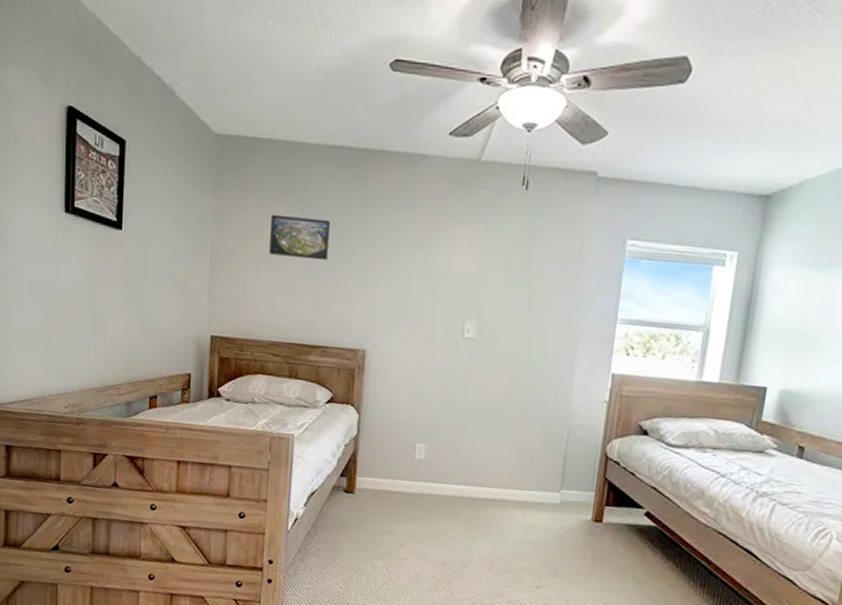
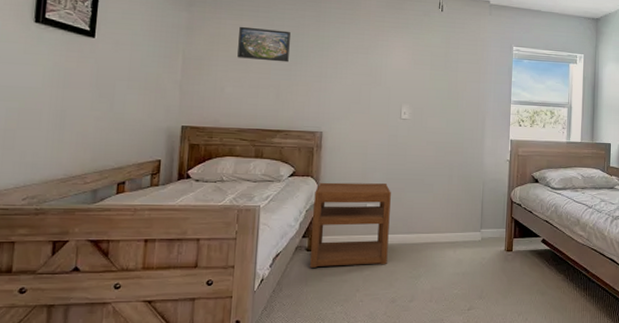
nightstand: none [348,412,447,520] -> present [310,182,391,268]

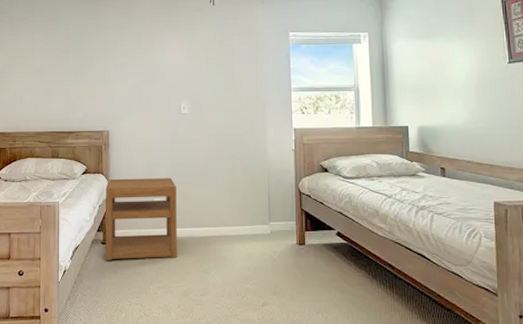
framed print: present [237,26,290,63] -> none [32,39,75,69]

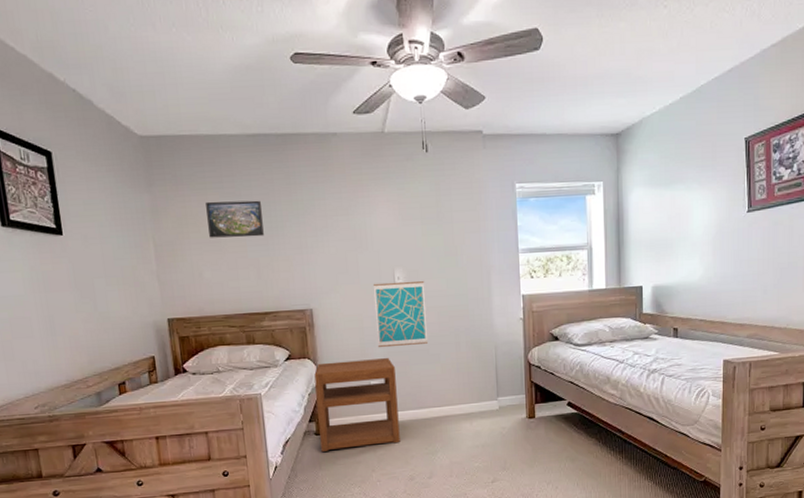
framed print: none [32,39,75,69] -> present [206,200,264,238]
wall art: none [161,111,208,169] -> present [372,280,429,348]

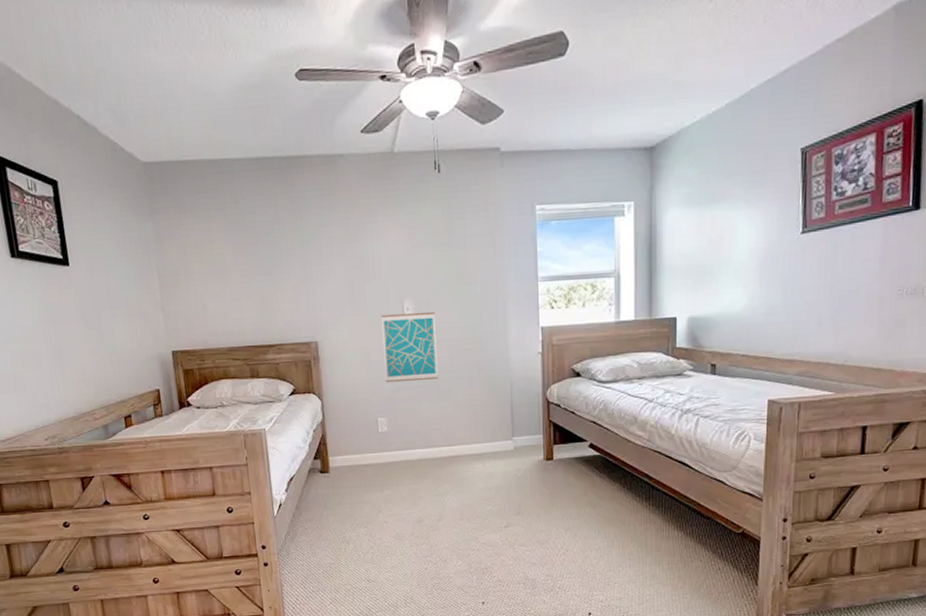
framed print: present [206,200,264,238] -> none [209,227,268,268]
nightstand: present [314,358,400,452] -> none [319,394,408,490]

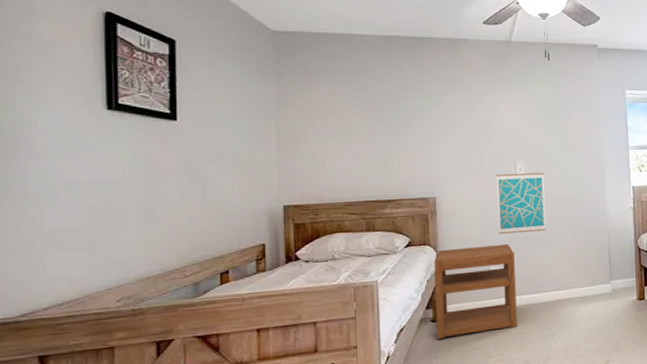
nightstand: none [319,394,408,490] -> present [434,244,517,339]

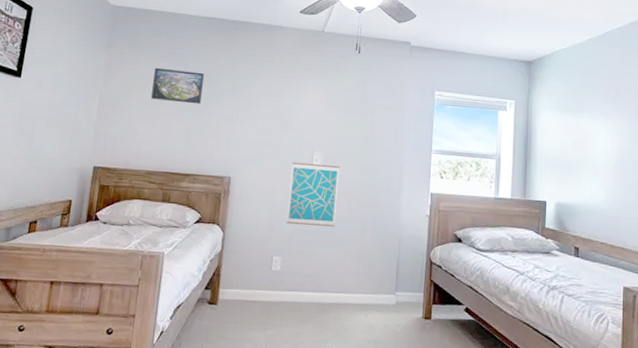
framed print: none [335,94,392,129] -> present [151,67,204,105]
nightstand: present [434,244,517,339] -> none [211,230,299,325]

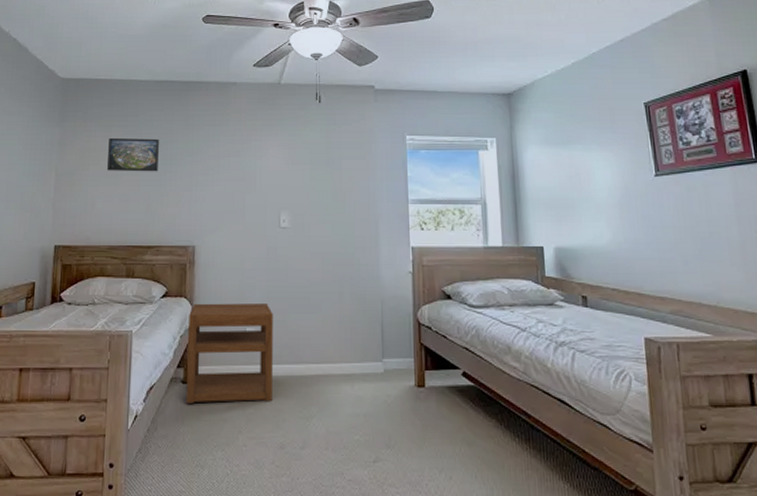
nightstand: none [211,230,299,325] -> present [186,303,273,403]
wall art: present [286,161,340,227] -> none [257,224,311,292]

